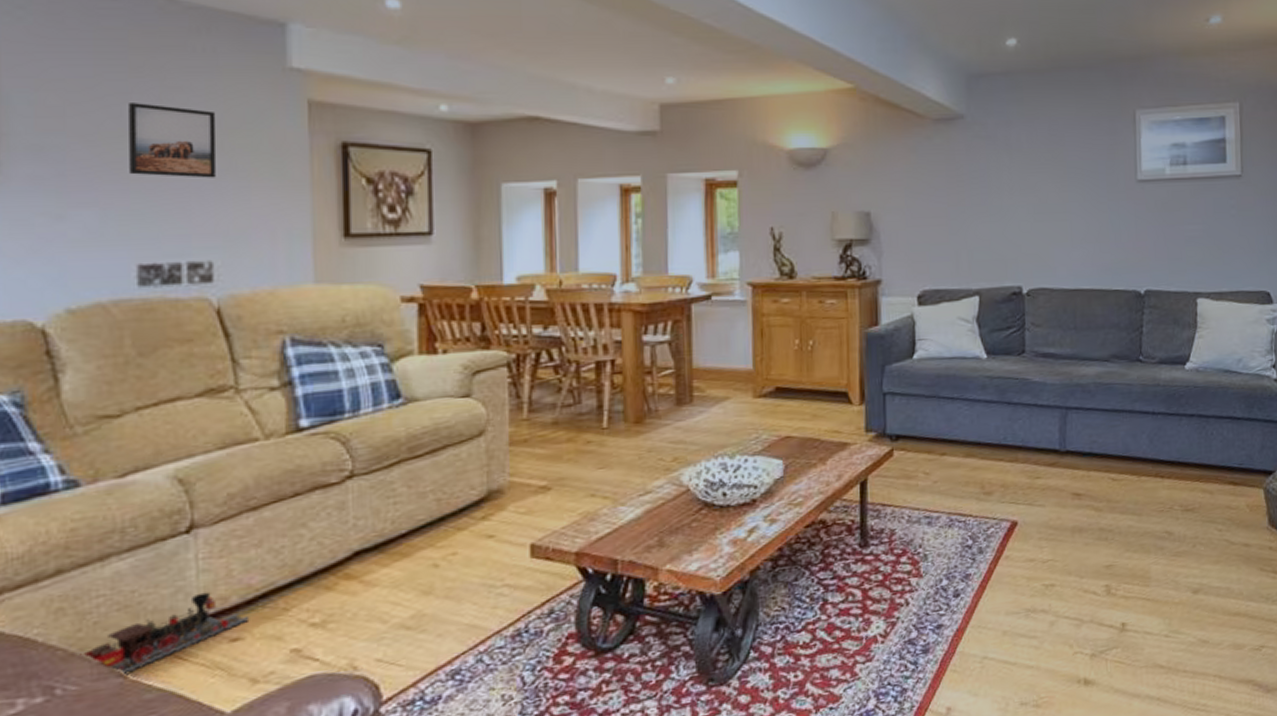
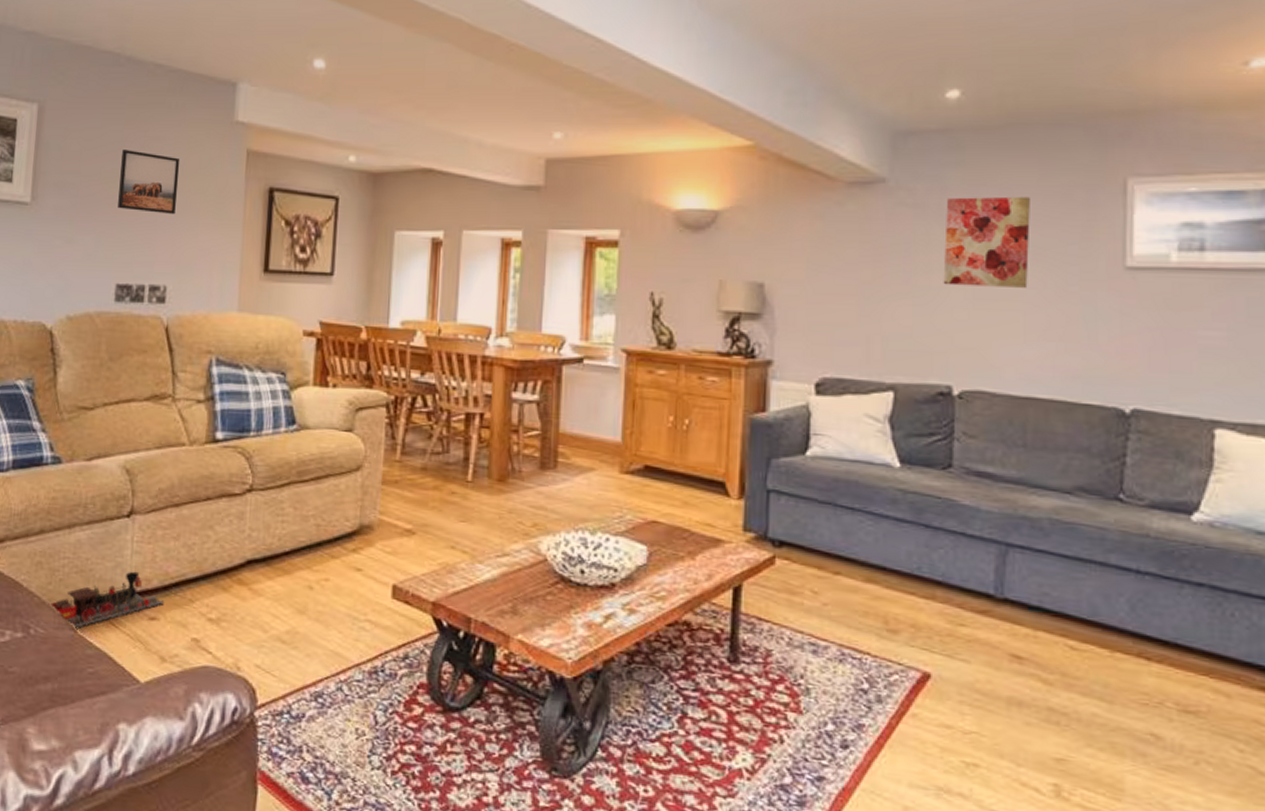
wall art: none [1010,127,1072,203] -> present [943,196,1030,288]

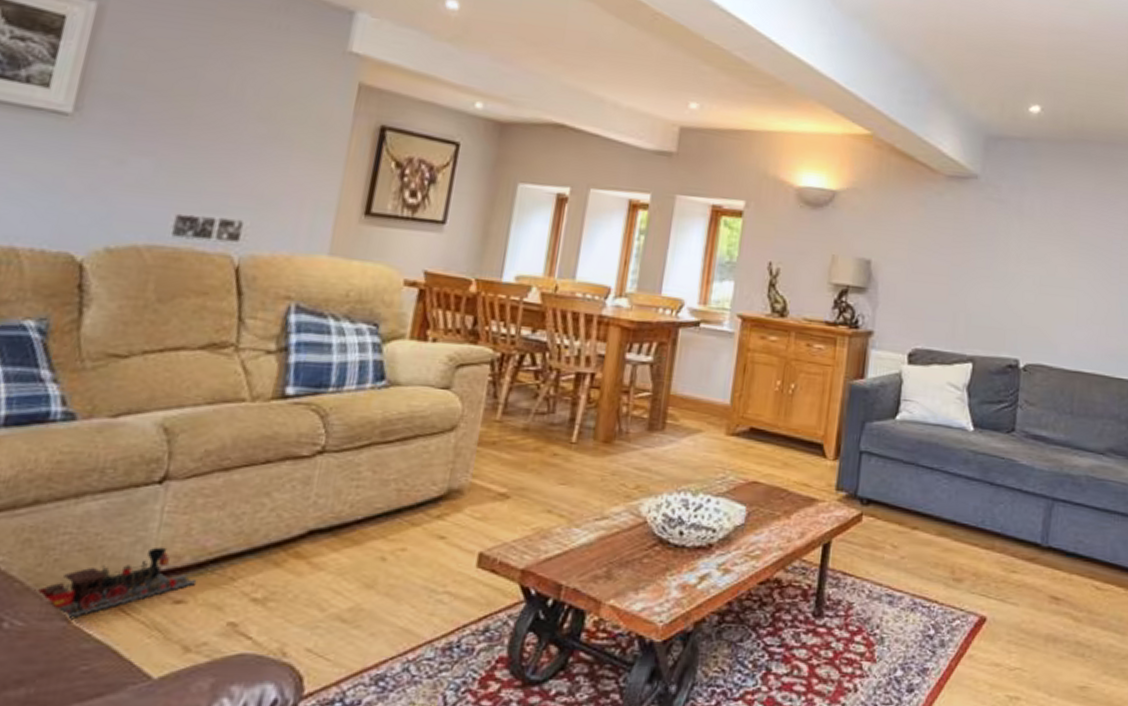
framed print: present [118,150,180,215] -> none [190,66,277,144]
wall art: present [943,196,1030,288] -> none [1017,197,1087,278]

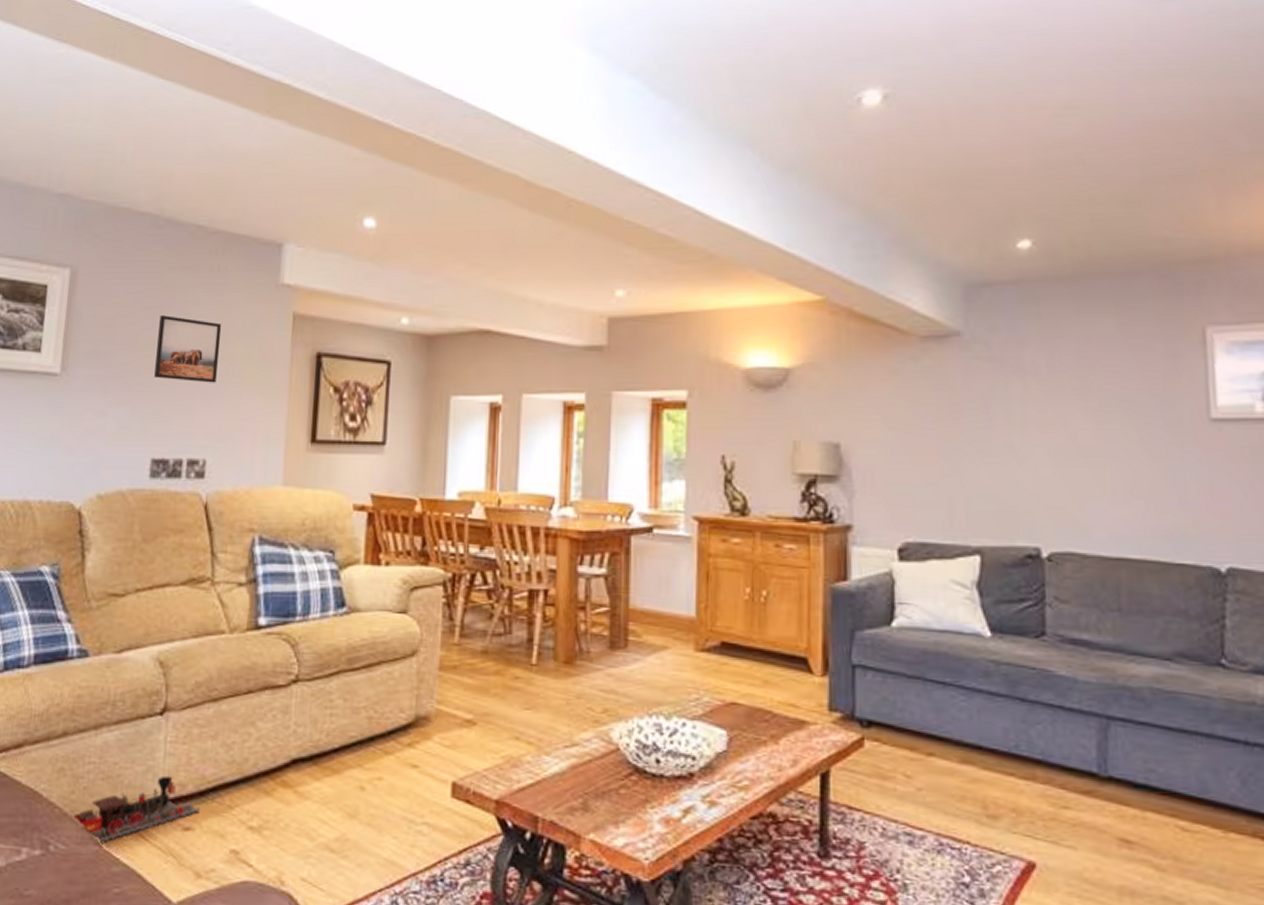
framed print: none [190,66,277,144] -> present [154,315,222,383]

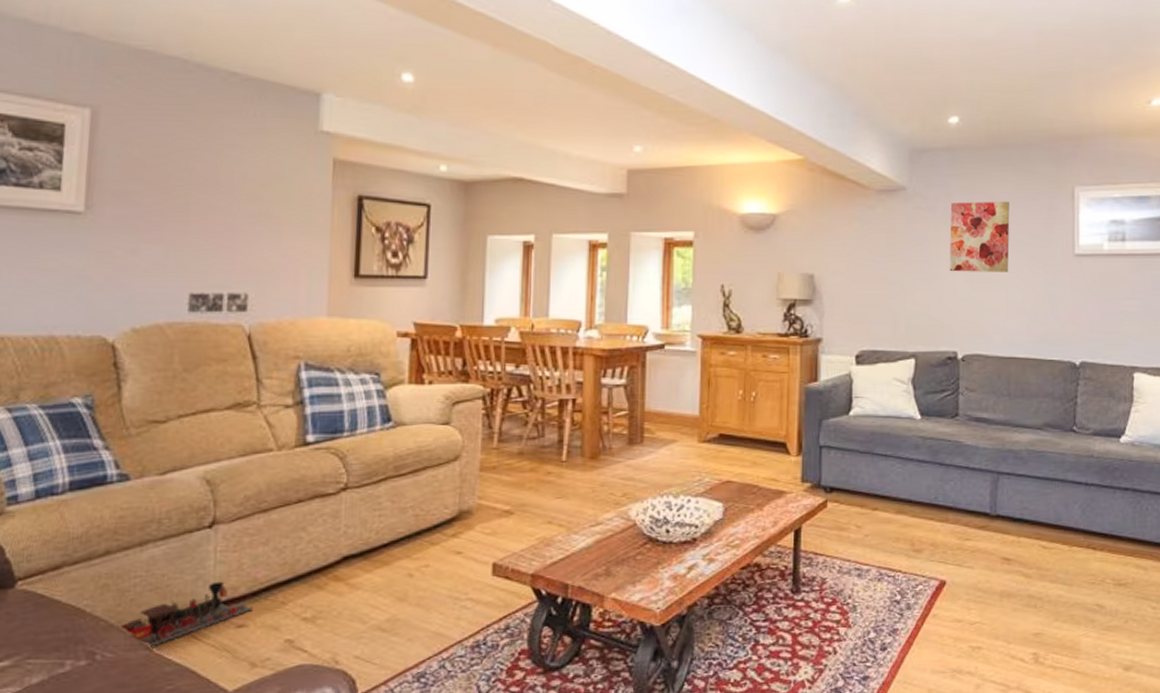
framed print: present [154,315,222,383] -> none [190,157,260,223]
wall art: none [1023,348,1112,443] -> present [949,201,1010,272]

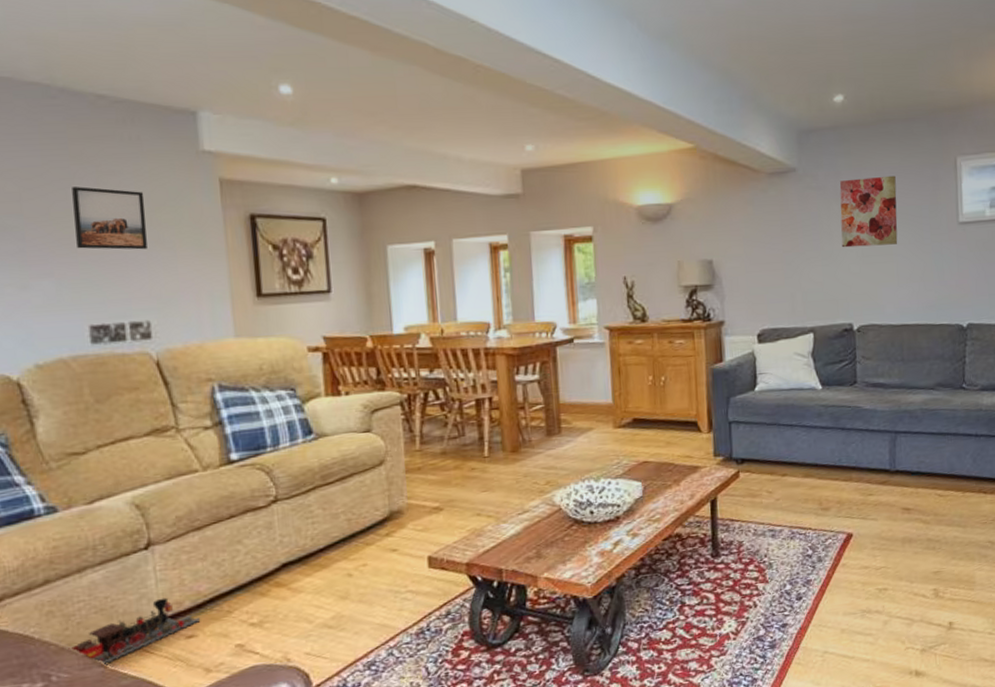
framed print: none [190,157,260,223] -> present [72,186,147,250]

